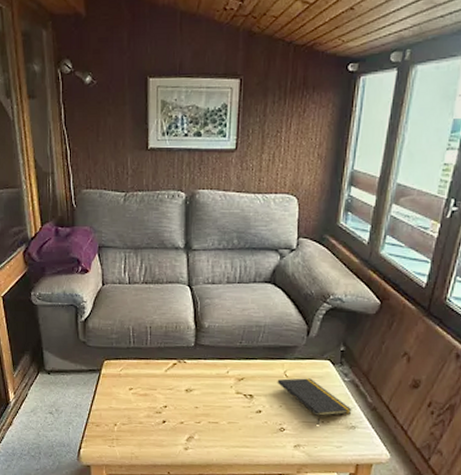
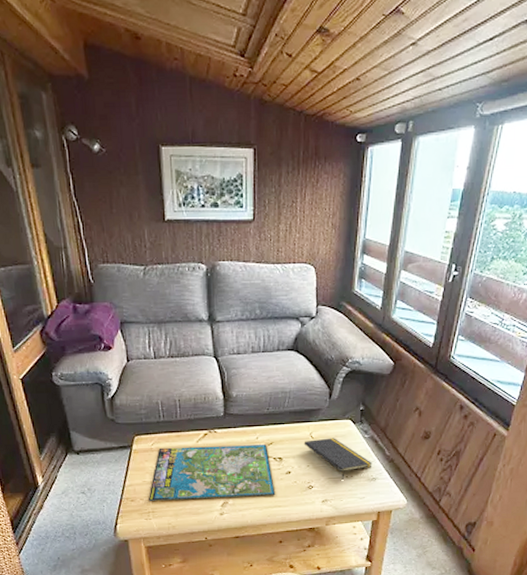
board game: none [113,374,244,434] -> present [148,444,276,501]

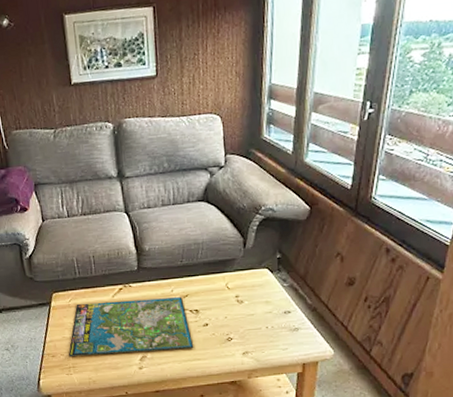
notepad: present [304,438,373,480] -> none [220,288,294,331]

